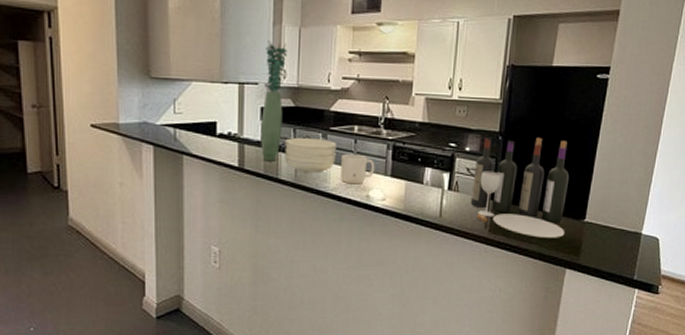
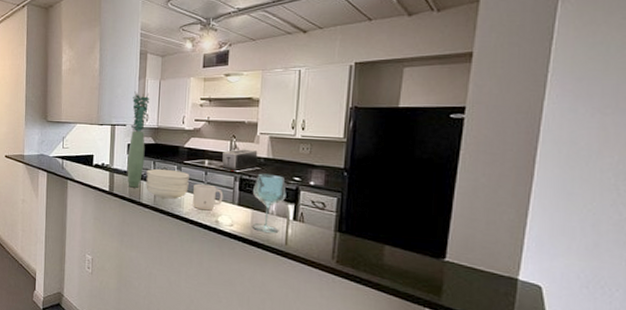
toaster: none [374,112,413,139] -> present [222,149,258,172]
wine glass: none [405,139,442,206] -> present [252,173,287,234]
wine bottle: present [470,137,569,238] -> none [316,173,423,276]

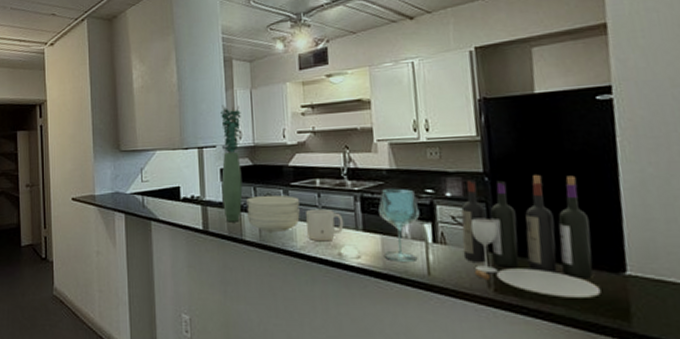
toaster: present [222,149,258,172] -> none [336,160,380,190]
wine bottle: none [316,173,423,276] -> present [461,175,601,298]

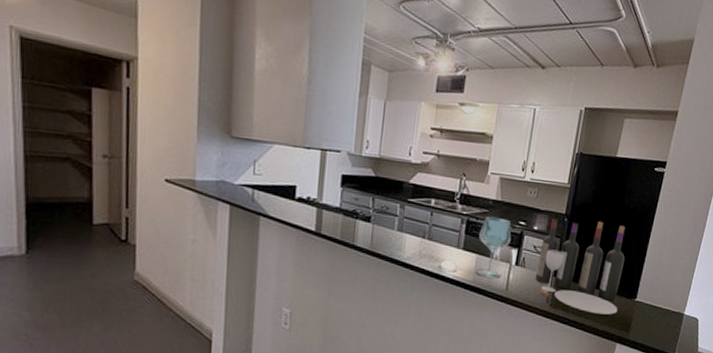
vase: present [221,105,243,222] -> none [339,110,372,228]
bowl: present [246,195,300,234] -> none [362,206,413,243]
mug: present [306,208,344,242] -> none [415,225,449,255]

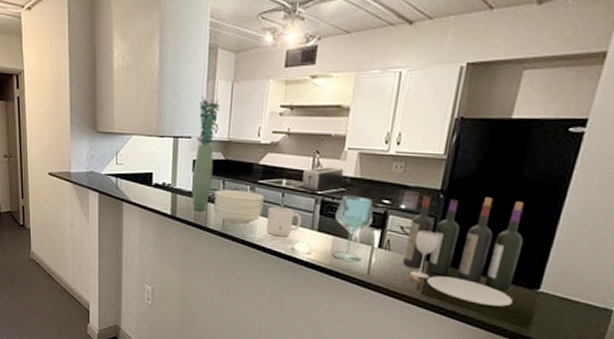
vase: none [339,110,372,228] -> present [191,96,220,211]
bowl: none [362,206,413,243] -> present [213,189,264,225]
mug: none [415,225,449,255] -> present [266,206,302,237]
toaster: none [449,188,487,213] -> present [302,166,344,193]

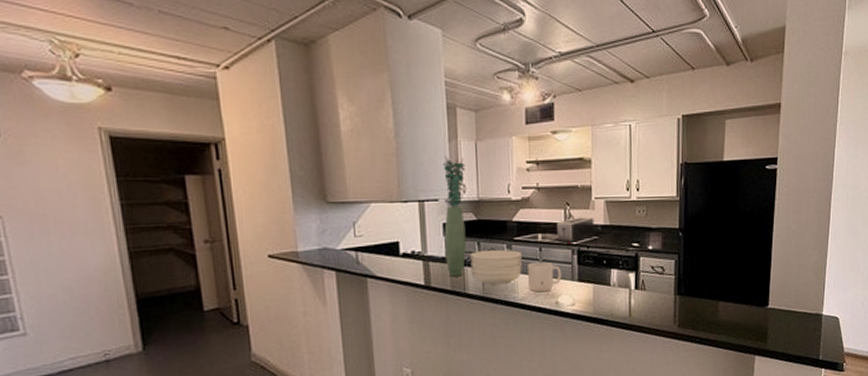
wine glass: present [331,195,374,263] -> none [591,242,627,308]
wine bottle: present [402,195,524,307] -> none [657,231,751,328]

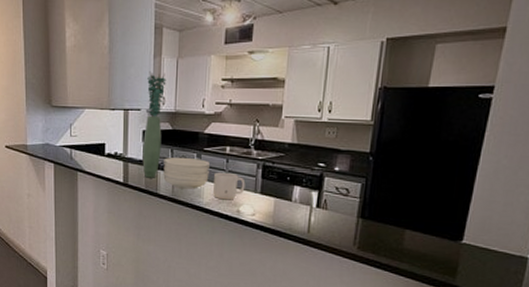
toaster: present [557,217,595,244] -> none [244,134,282,158]

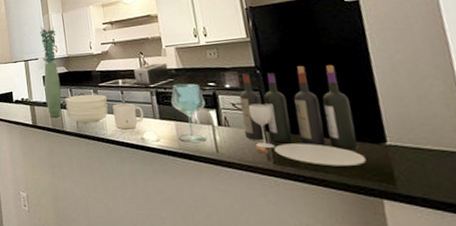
toaster: none [244,134,282,158] -> present [134,62,170,87]
wine glass: none [274,159,311,222] -> present [170,83,207,144]
wine bottle: none [339,158,445,258] -> present [239,64,367,167]

